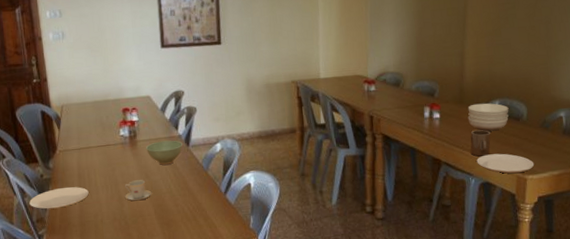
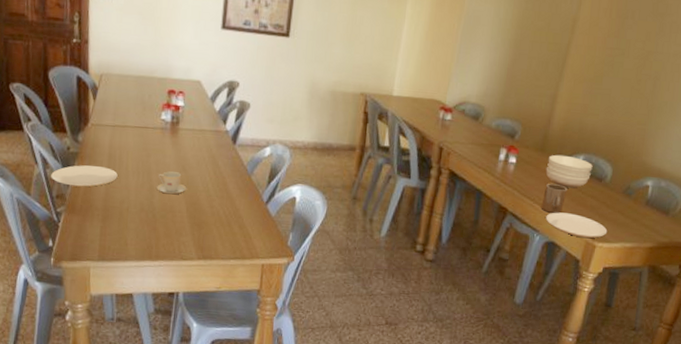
bowl: present [145,140,183,165] -> none [187,133,229,161]

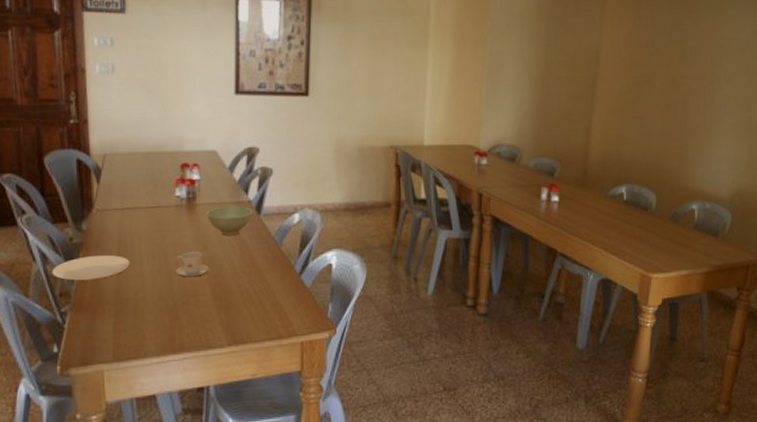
bowl: none [187,133,229,161] -> present [206,206,253,235]
cup: present [541,184,568,214] -> none [590,219,615,249]
bowl: present [545,154,593,188] -> none [590,188,636,221]
plate: present [546,212,608,239] -> none [597,247,661,271]

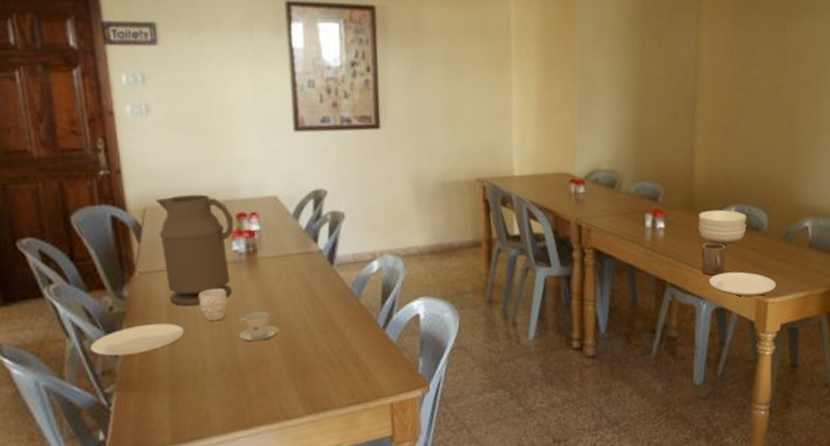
water jug: none [114,145,179,242] -> present [156,194,234,306]
cup: none [144,227,169,257] -> present [198,287,229,322]
bowl: present [206,206,253,235] -> none [270,257,325,291]
bowl: none [590,188,636,221] -> present [698,209,747,245]
cup: none [590,219,615,249] -> present [701,243,726,276]
plate: none [597,247,661,271] -> present [709,271,777,297]

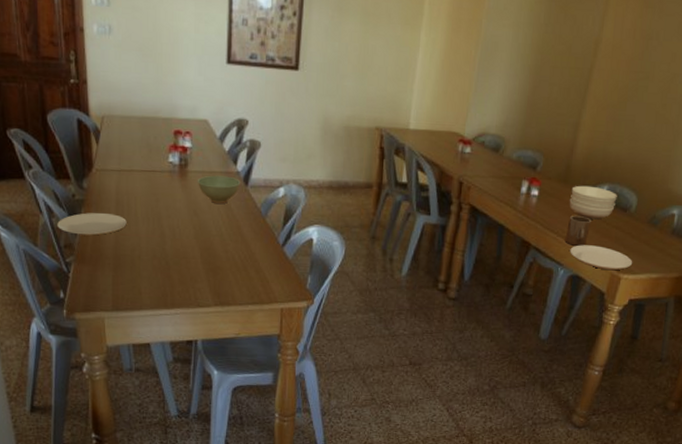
water jug: present [156,194,234,306] -> none [112,108,172,203]
cup: present [198,287,229,322] -> none [140,191,162,219]
teacup: present [238,312,279,342] -> none [168,216,200,240]
bowl: none [270,257,325,291] -> present [197,175,241,204]

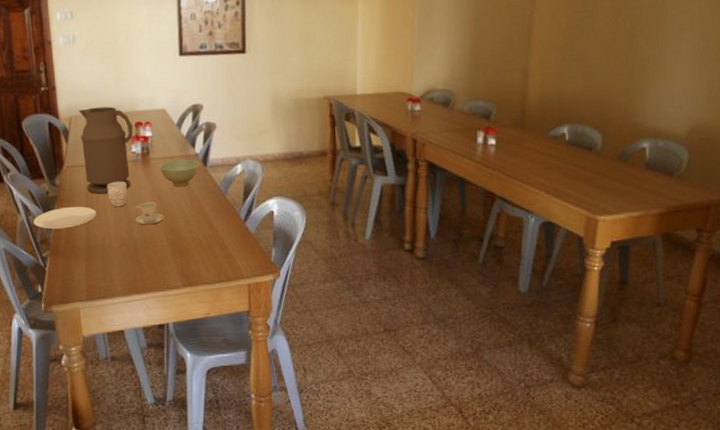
water jug: none [112,108,172,203] -> present [79,106,134,194]
cup: none [140,191,162,219] -> present [107,181,128,207]
teacup: none [168,216,200,240] -> present [135,202,164,225]
cup: present [565,216,592,246] -> none [530,160,557,191]
bowl: present [569,185,617,220] -> none [529,128,580,163]
plate: present [570,245,633,271] -> none [538,188,609,214]

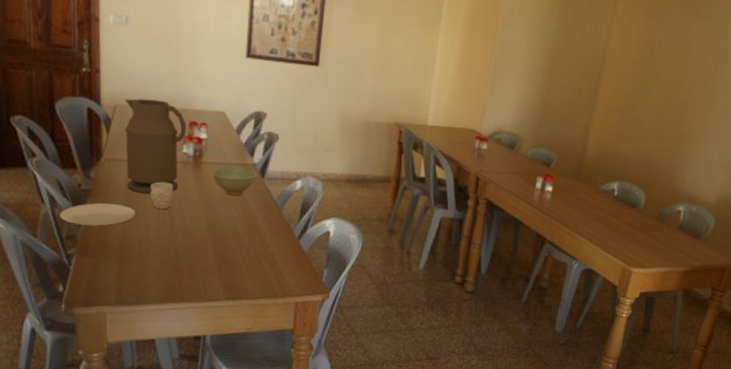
teacup: present [135,202,164,225] -> none [179,208,212,232]

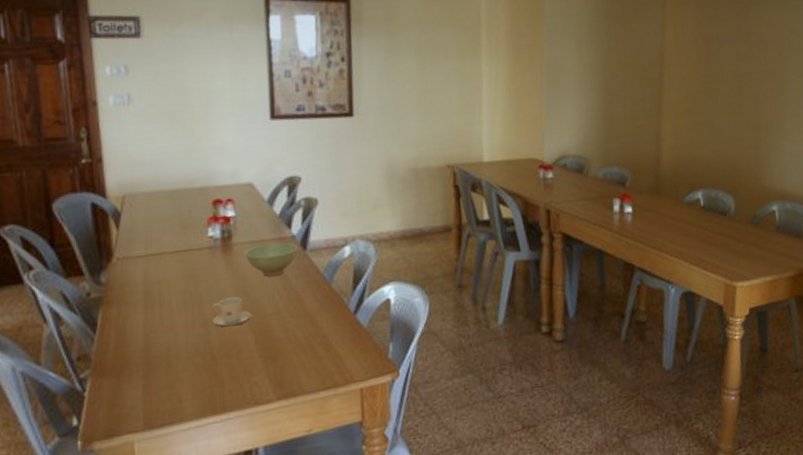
plate: present [60,202,136,227] -> none [67,308,159,342]
water jug: present [125,98,187,194] -> none [135,181,211,292]
cup: present [150,181,174,210] -> none [174,273,203,307]
teacup: none [179,208,212,232] -> present [212,297,252,327]

